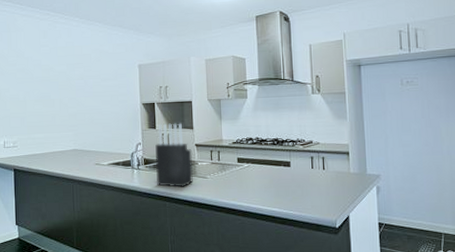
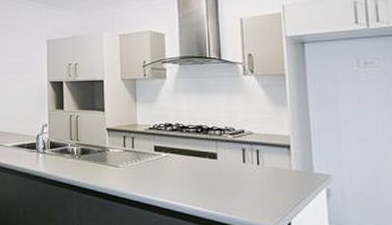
knife block: present [155,123,193,187] -> none [62,104,103,176]

